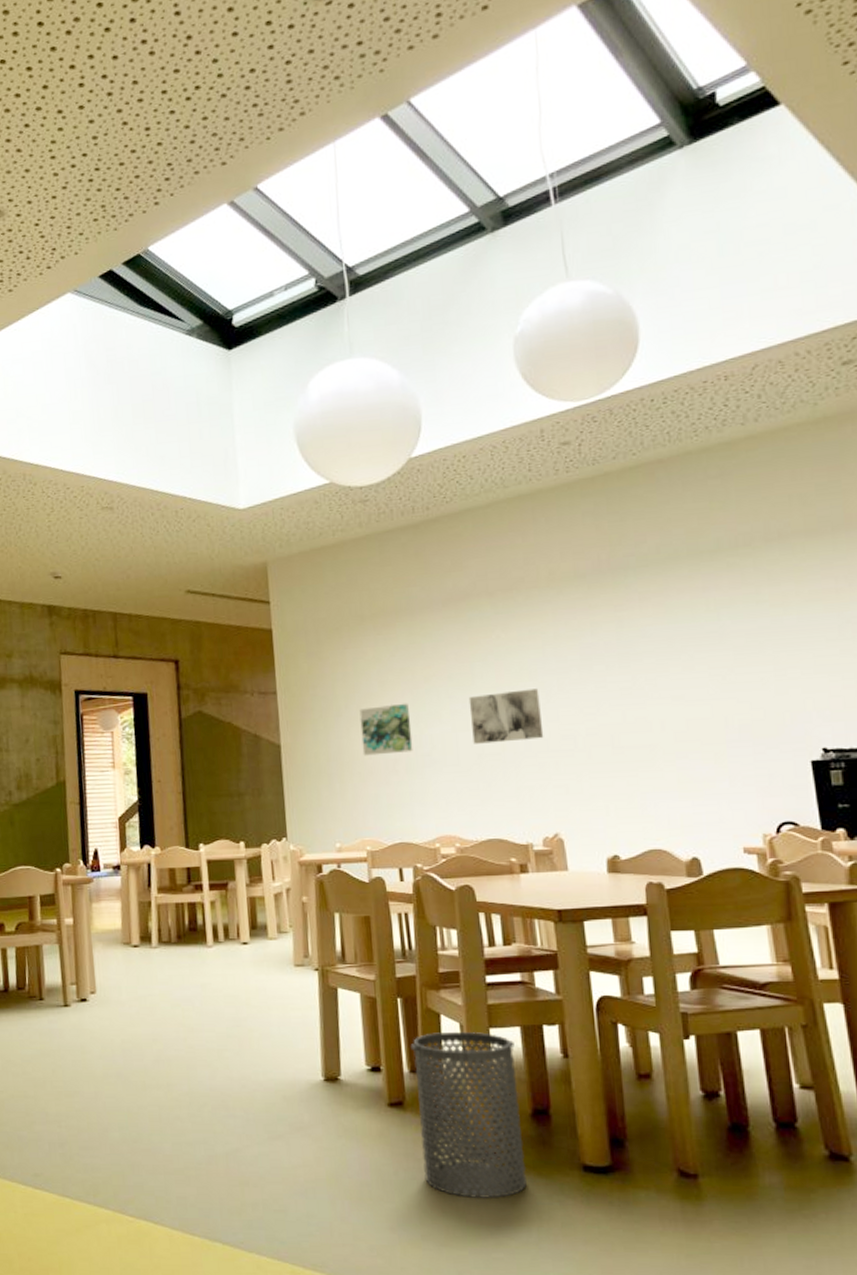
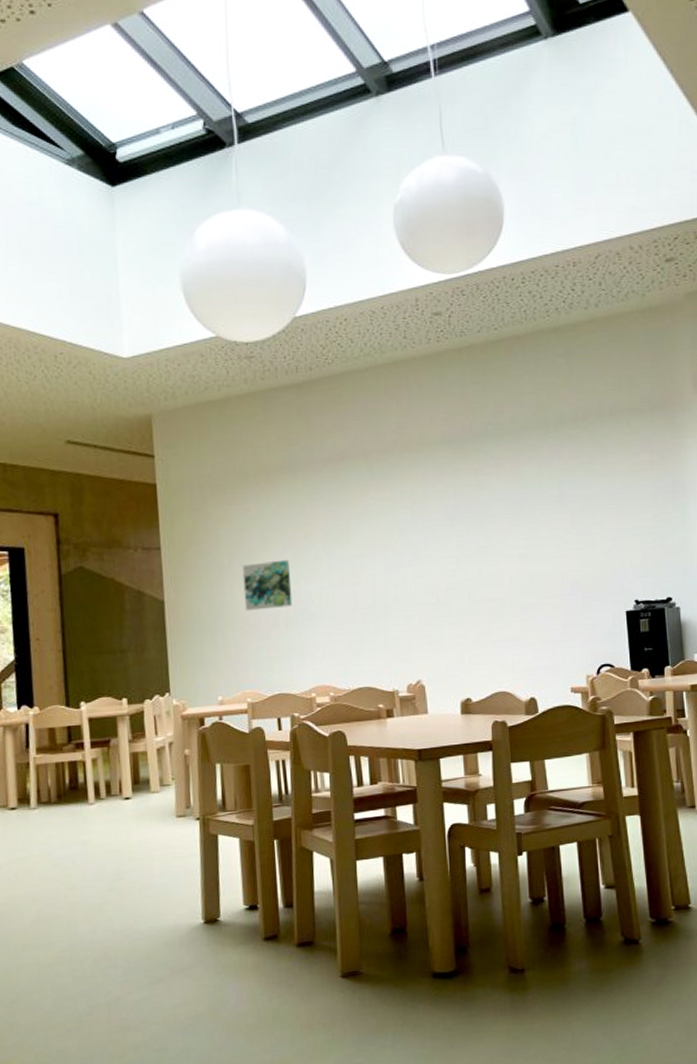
trash can: present [410,1031,527,1199] -> none [285,865,385,1014]
wall art: present [468,688,544,744] -> none [344,546,411,599]

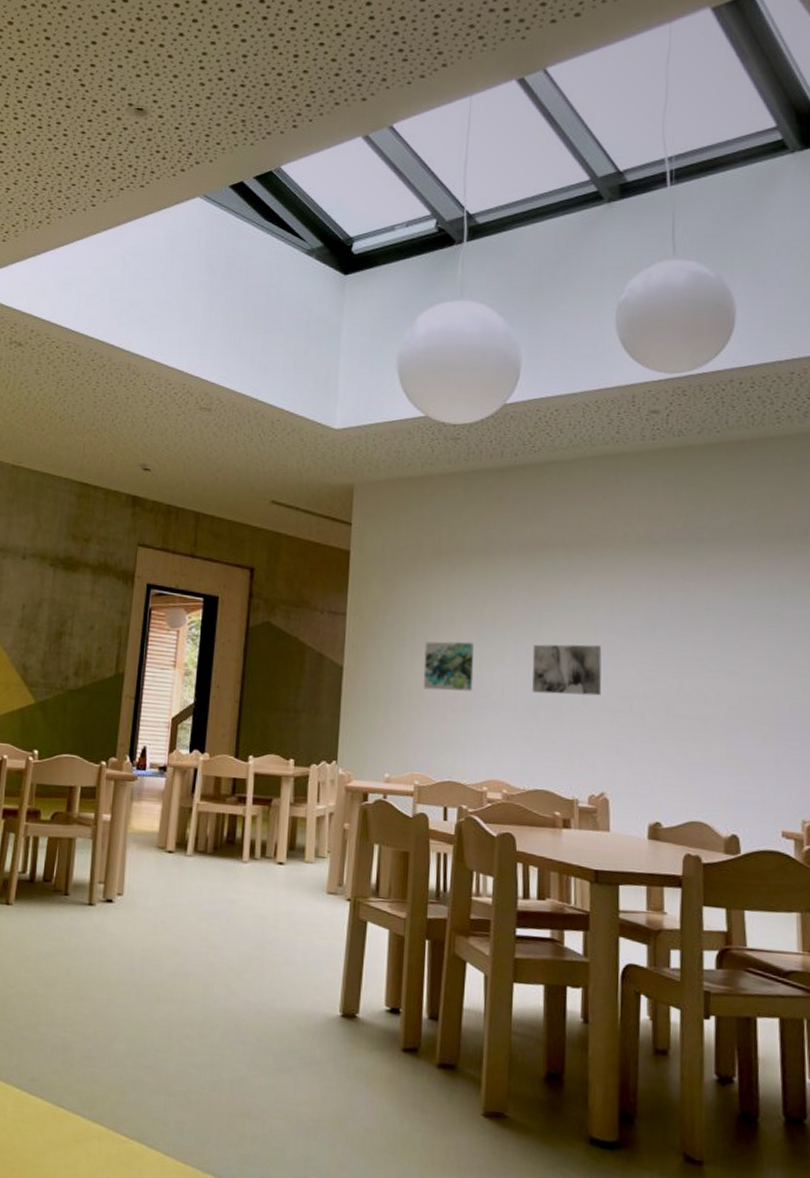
wall art: none [344,546,411,599] -> present [532,644,602,696]

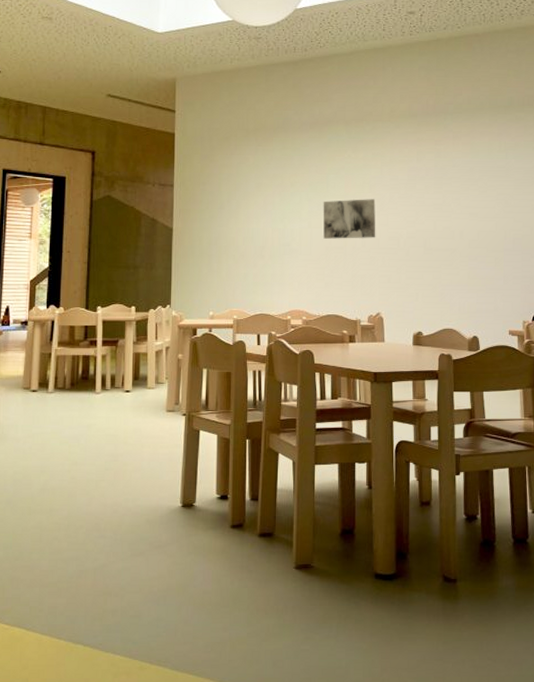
wall art: present [423,641,474,692] -> none [238,202,278,242]

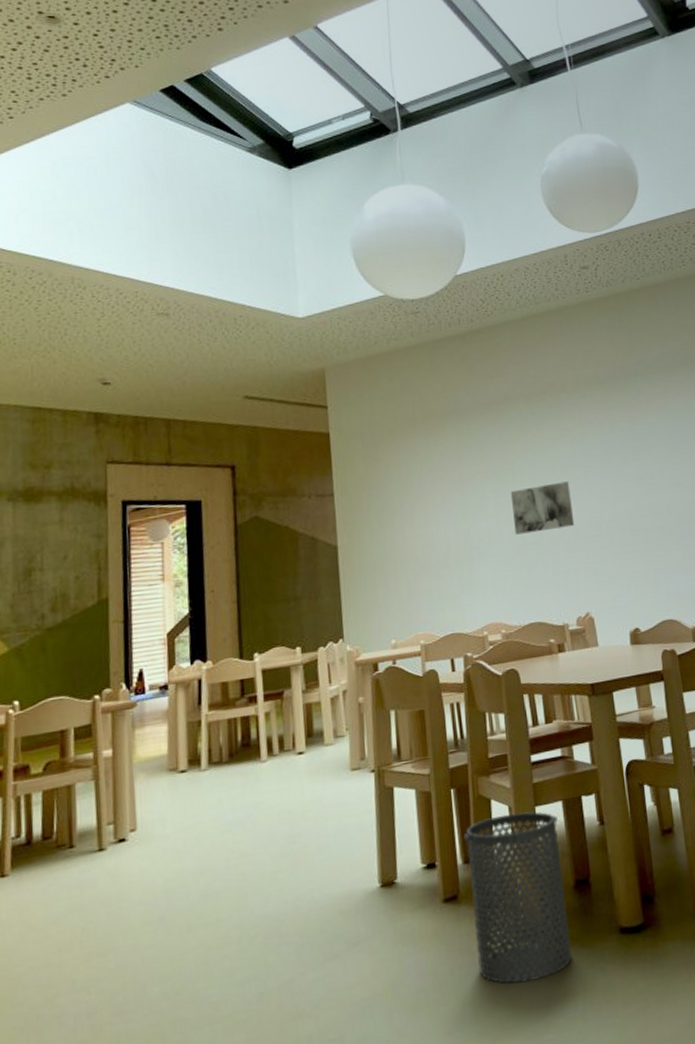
trash can: none [253,467,333,602] -> present [463,811,572,984]

